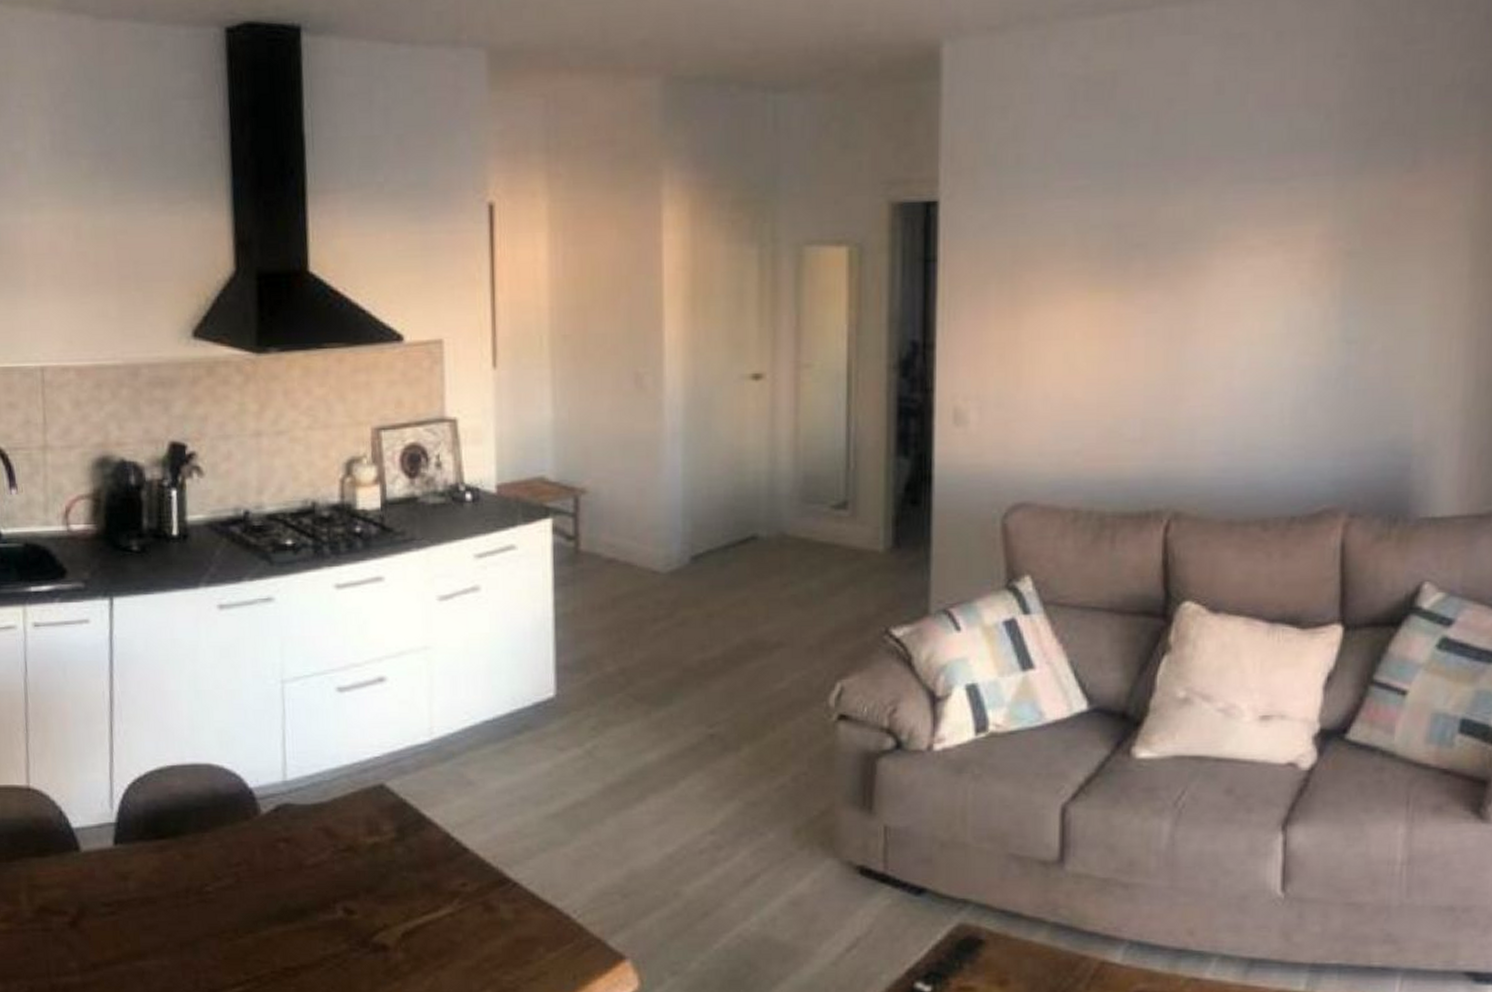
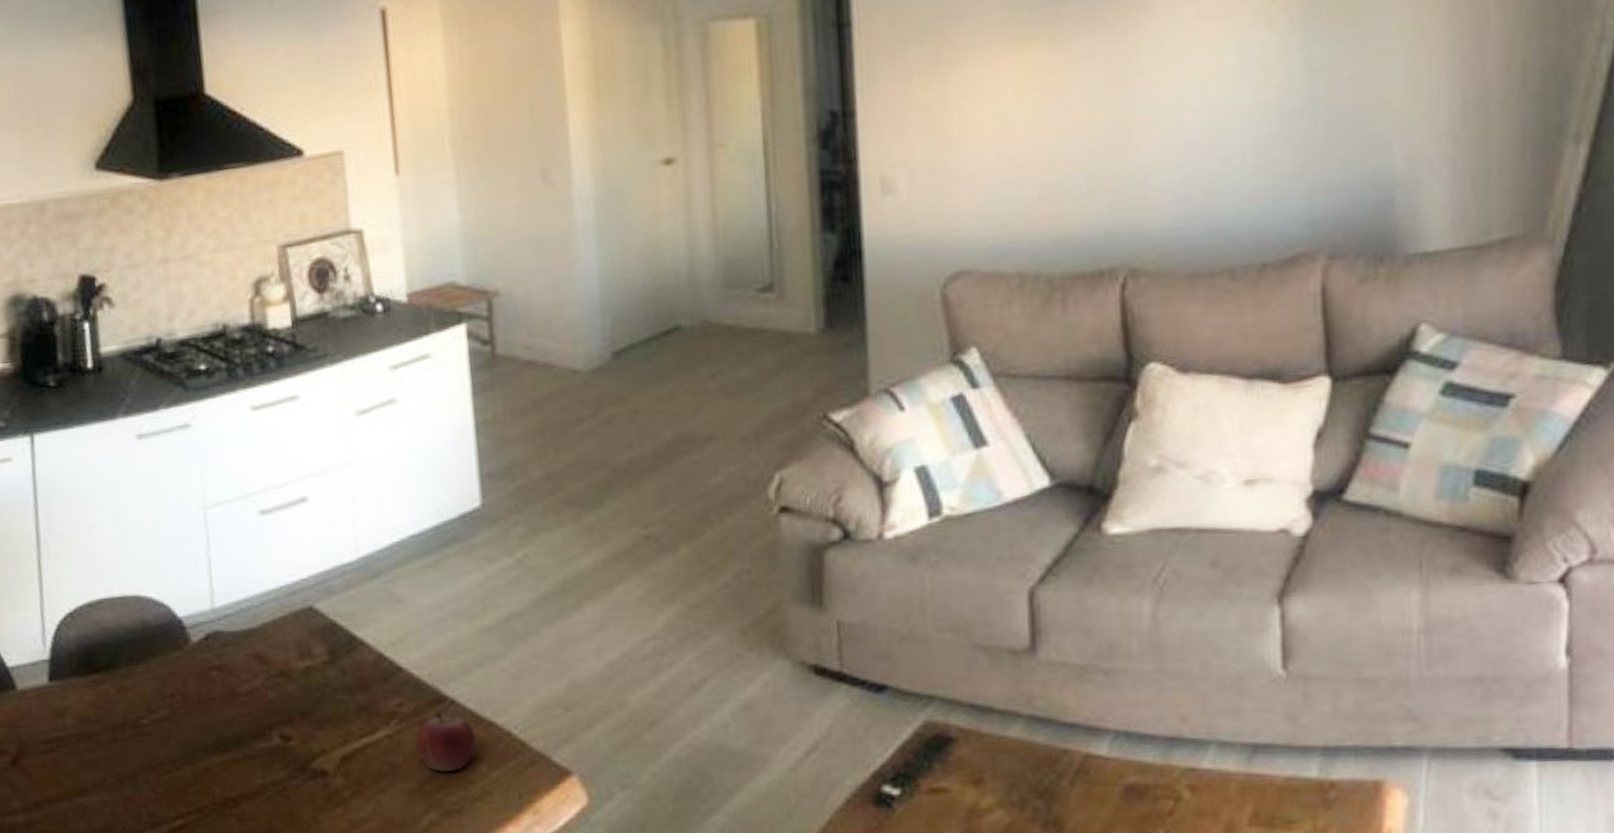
fruit: none [476,893,536,952] -> present [415,711,477,773]

